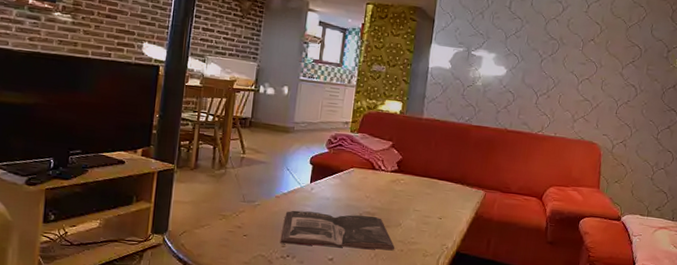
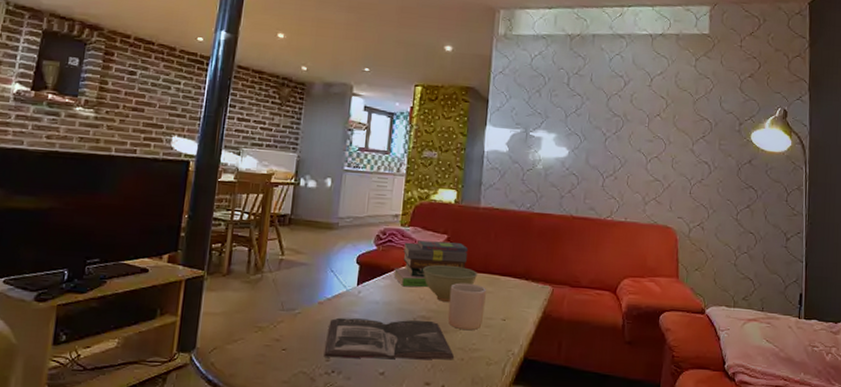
books: none [343,145,411,187] -> present [393,240,469,287]
bowl: none [369,168,419,202] -> present [423,264,478,303]
mug: none [390,184,426,226] -> present [448,282,487,331]

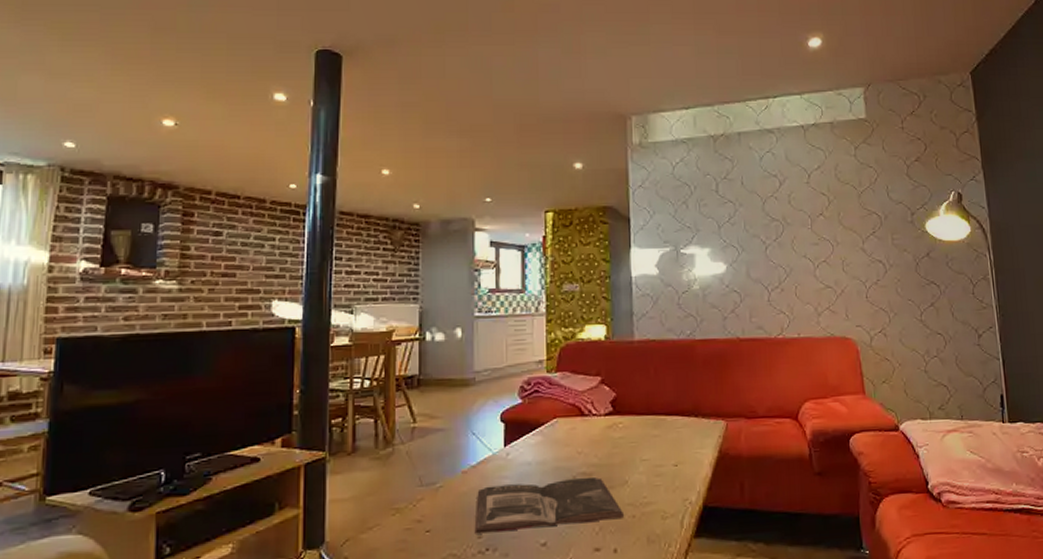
books: present [393,240,469,287] -> none [545,384,627,442]
bowl: present [423,264,478,303] -> none [577,410,641,454]
mug: present [448,282,487,331] -> none [610,428,653,483]

